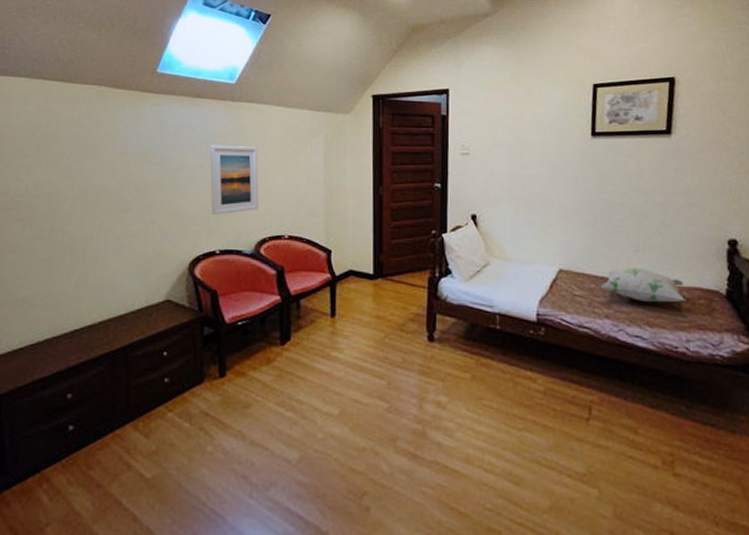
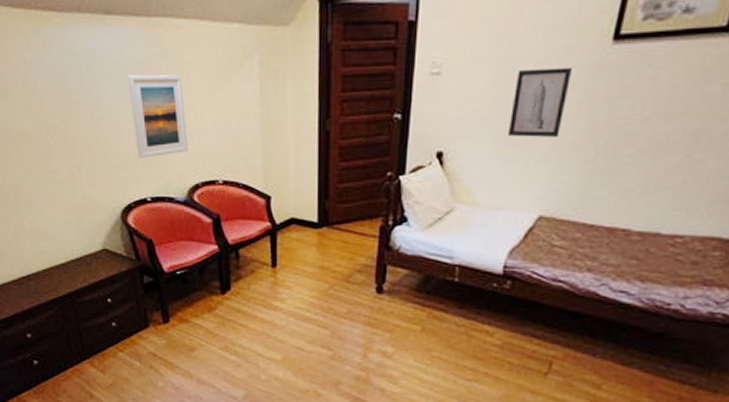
wall art: none [525,153,567,205] -> present [507,67,572,137]
decorative pillow: present [601,267,685,302] -> none [589,214,698,254]

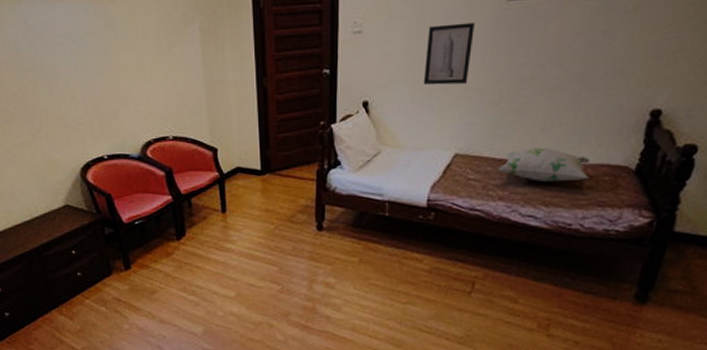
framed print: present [127,74,188,158] -> none [80,42,139,120]
decorative pillow: none [589,214,698,254] -> present [499,147,590,182]

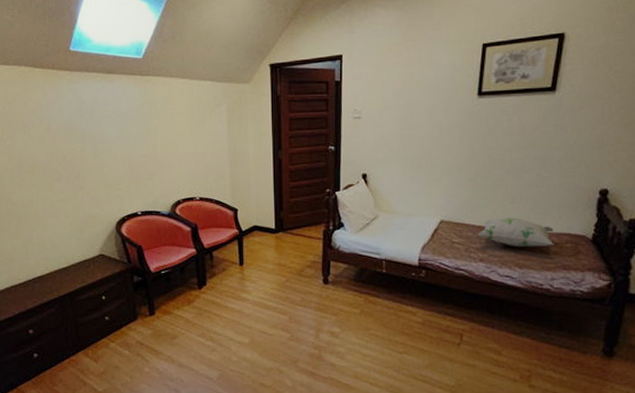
wall art: present [423,22,474,85] -> none [412,114,452,163]

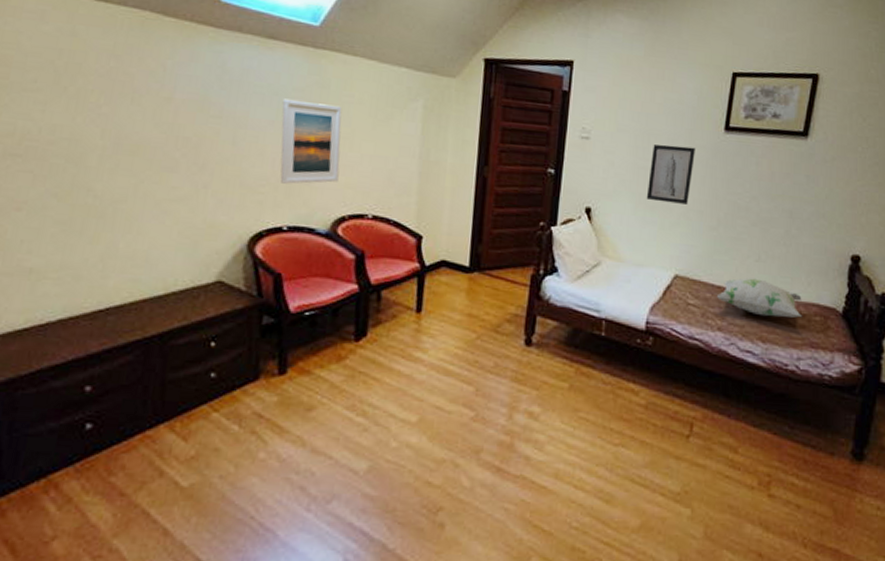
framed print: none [124,117,172,181] -> present [280,98,342,184]
wall art: none [412,114,452,163] -> present [646,144,695,205]

